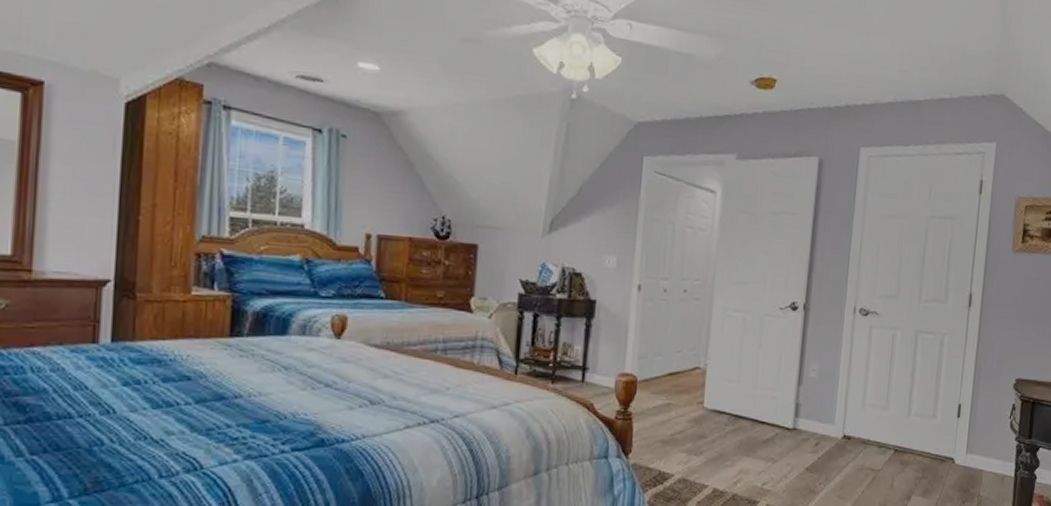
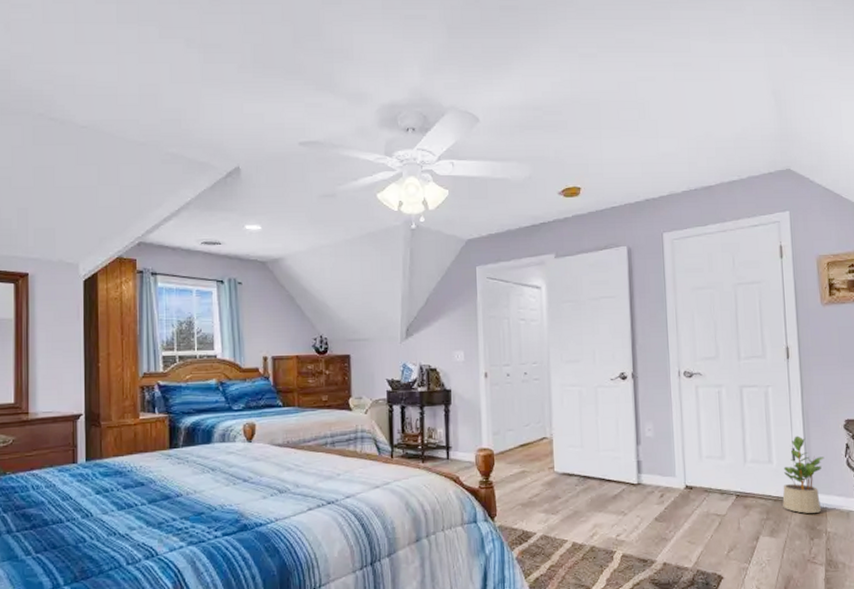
potted plant: none [940,391,989,475] -> present [782,436,824,513]

